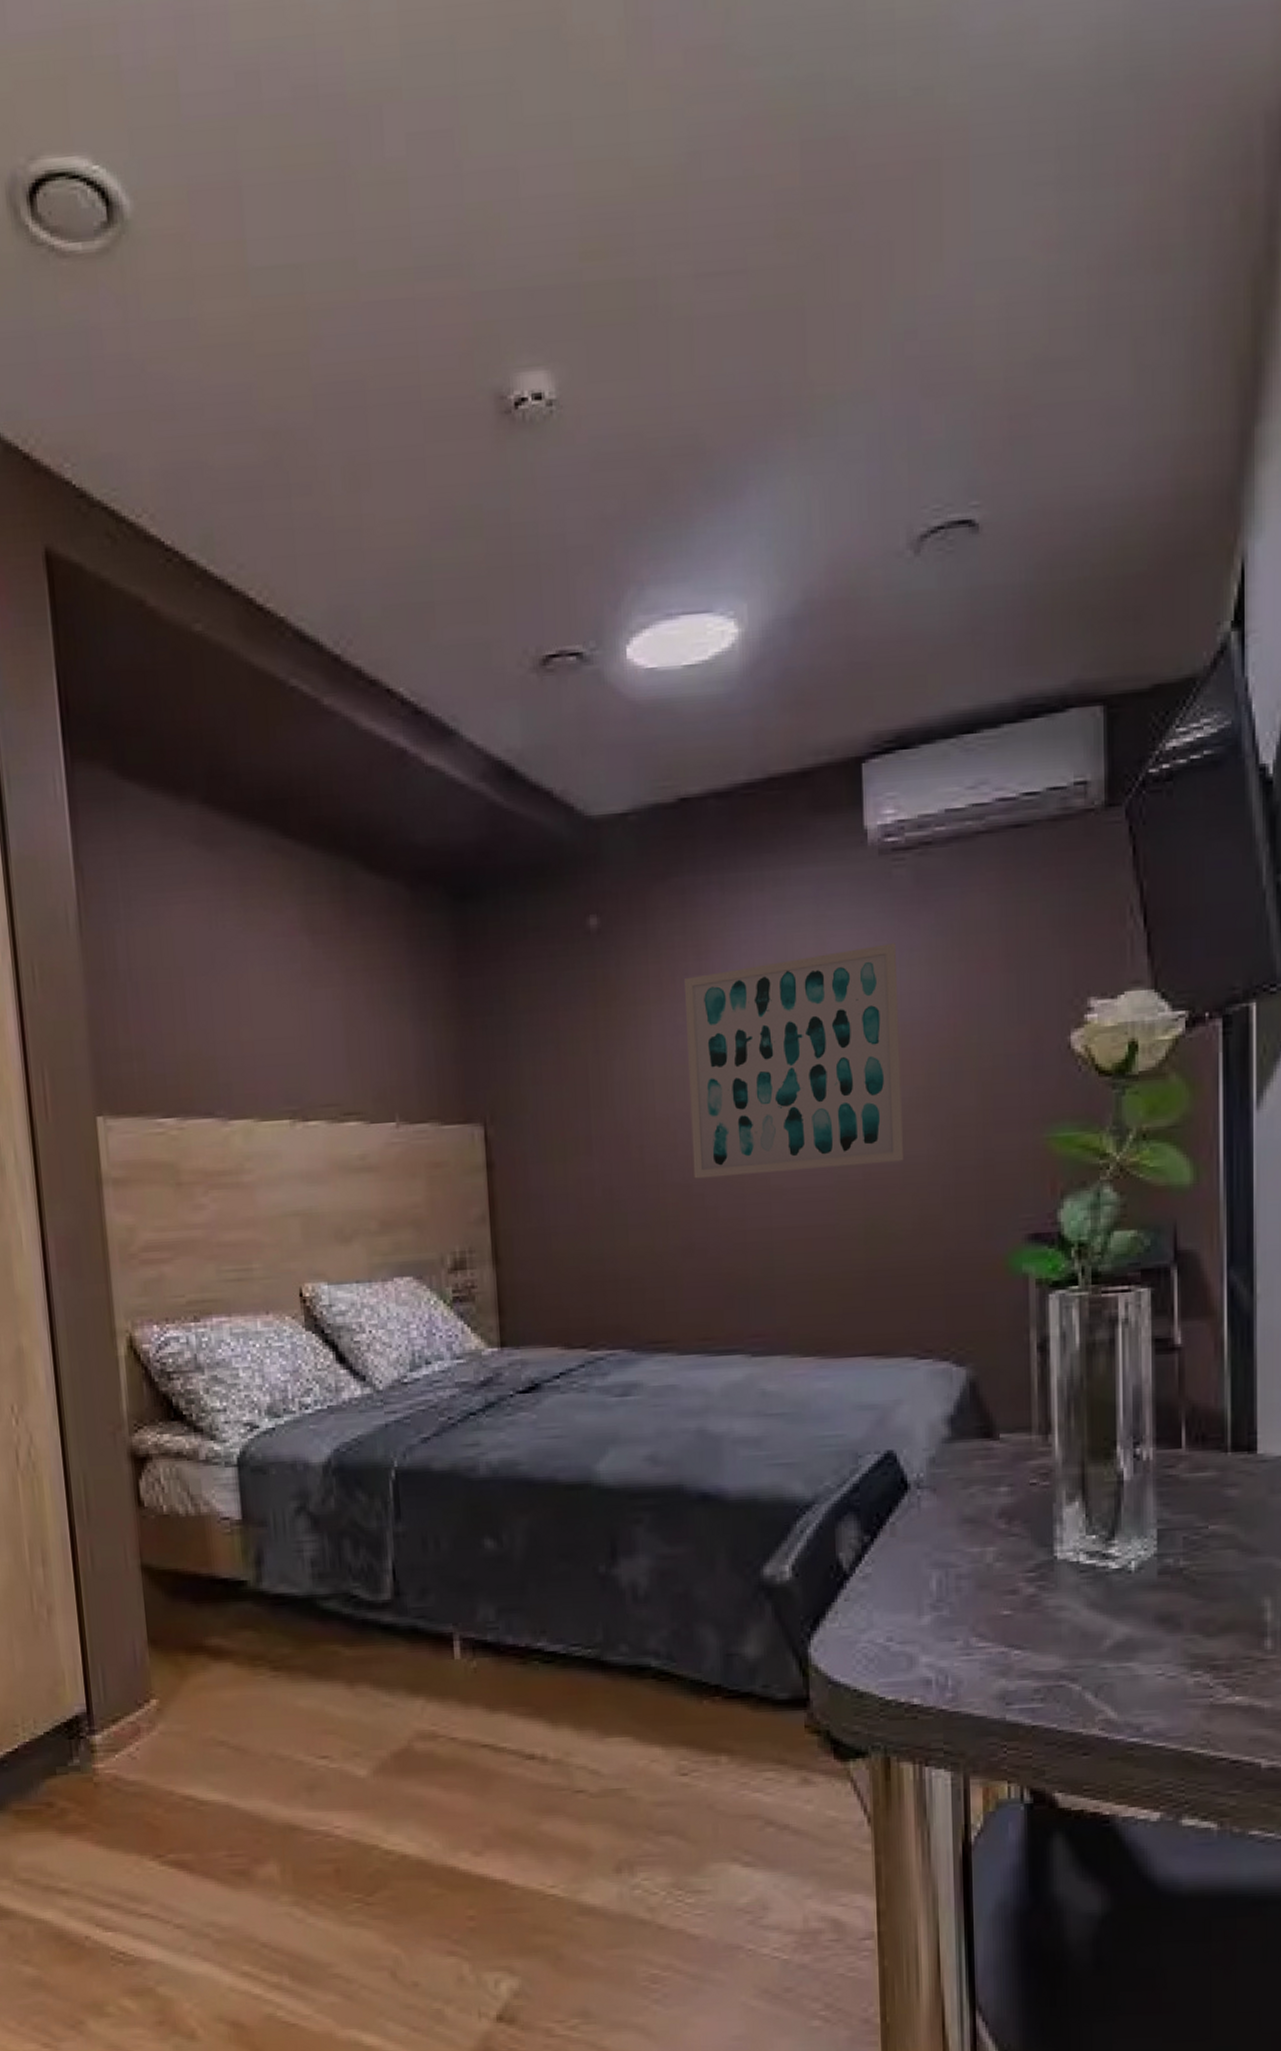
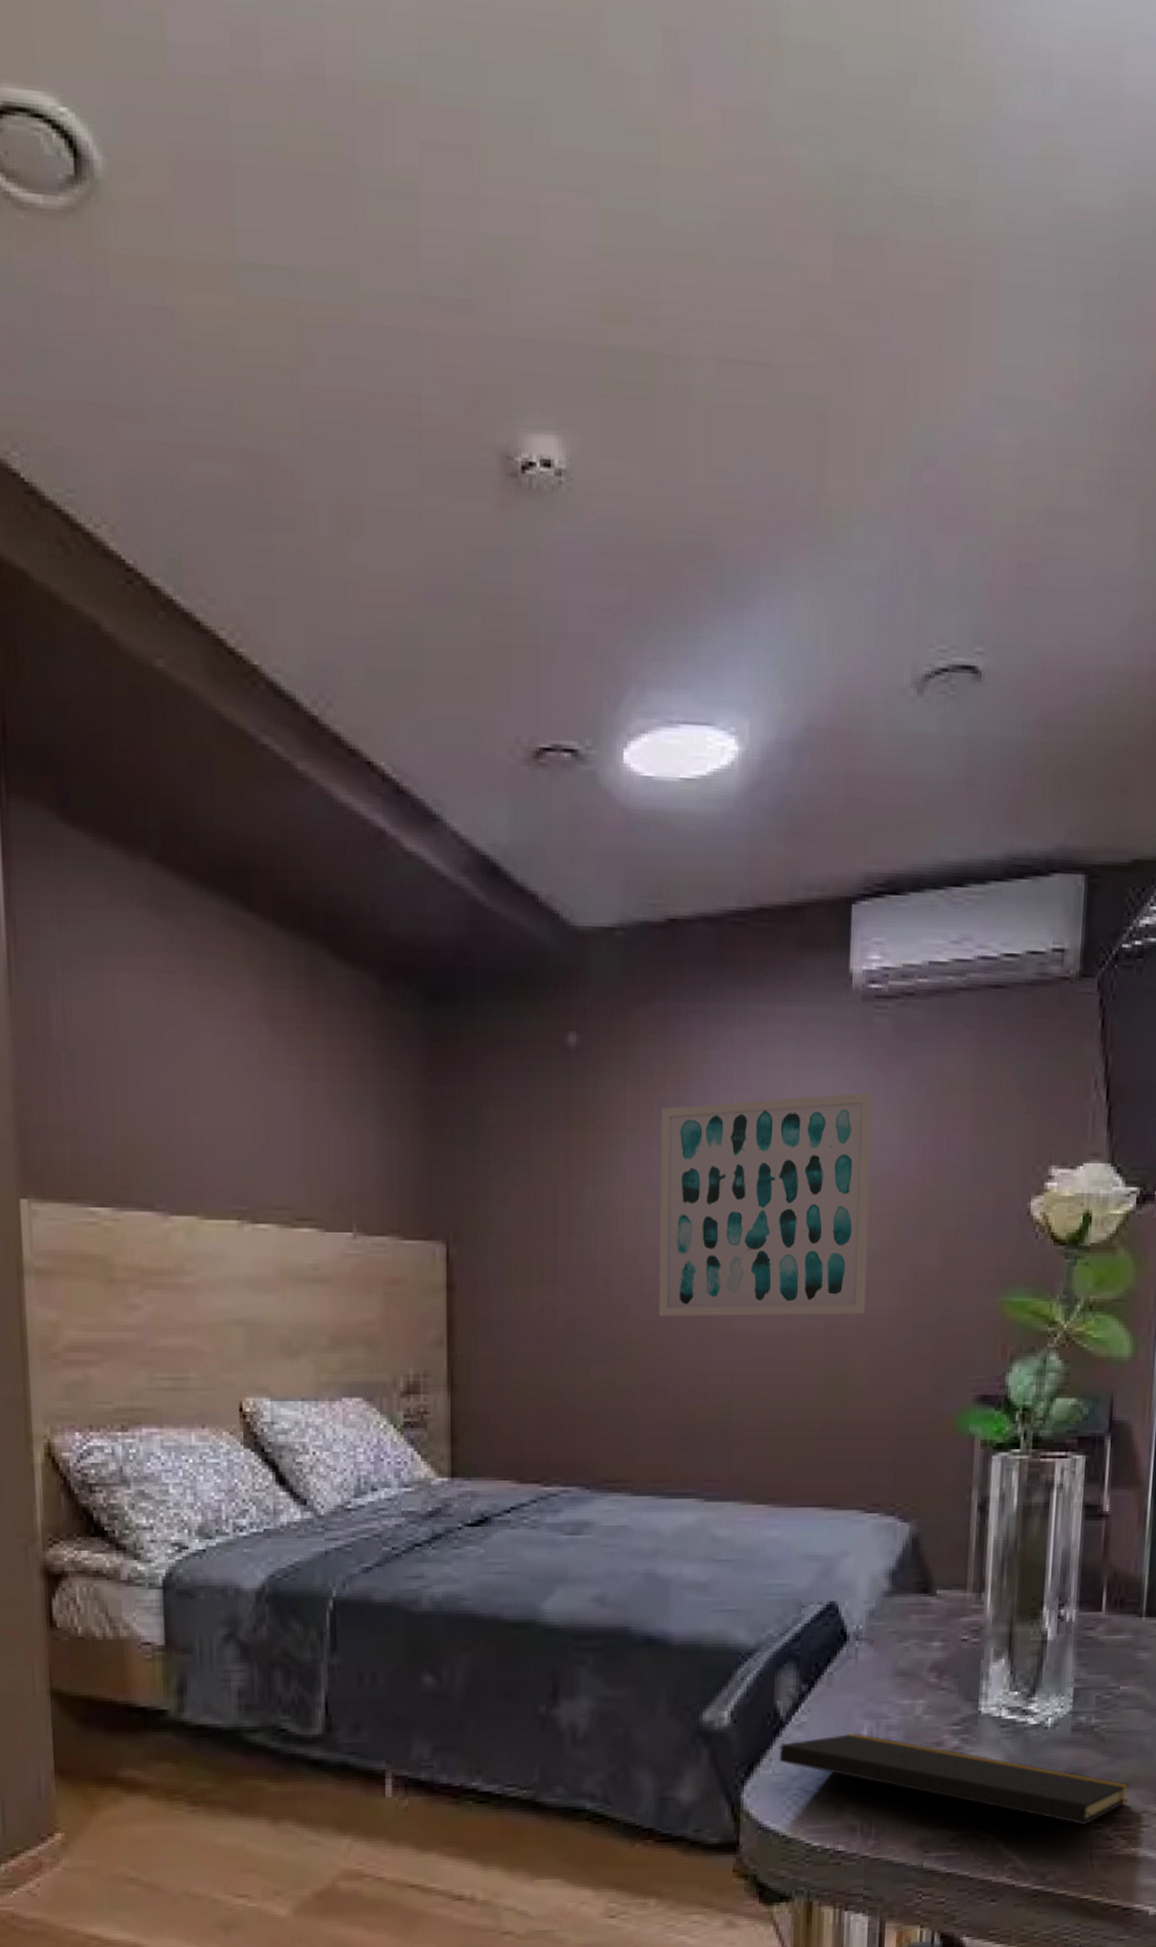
notepad: none [845,1583,1229,1721] -> present [780,1733,1130,1870]

